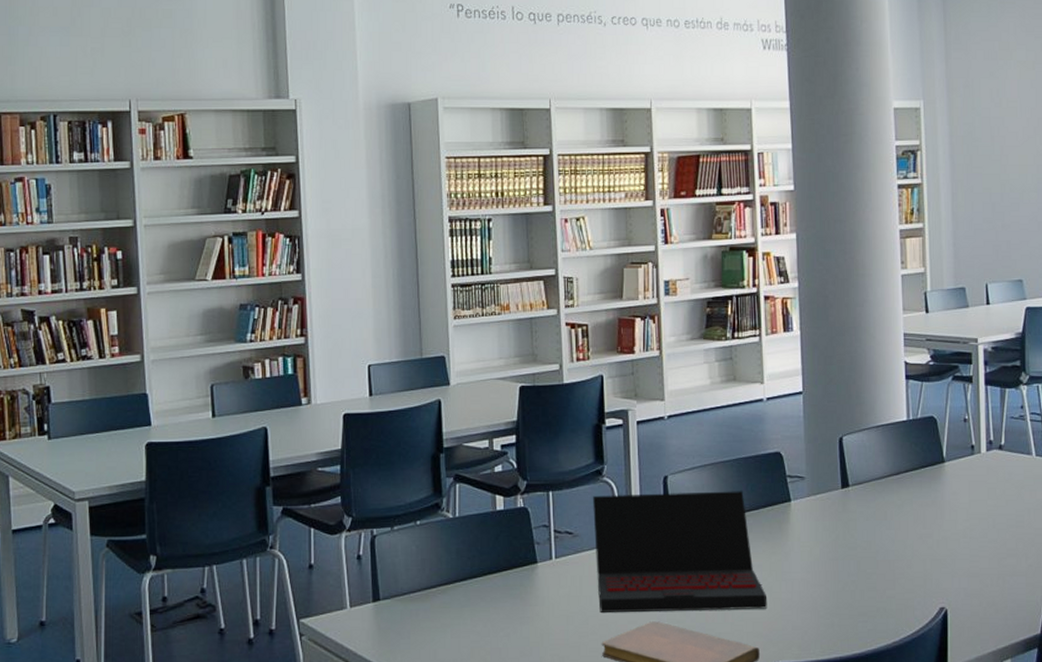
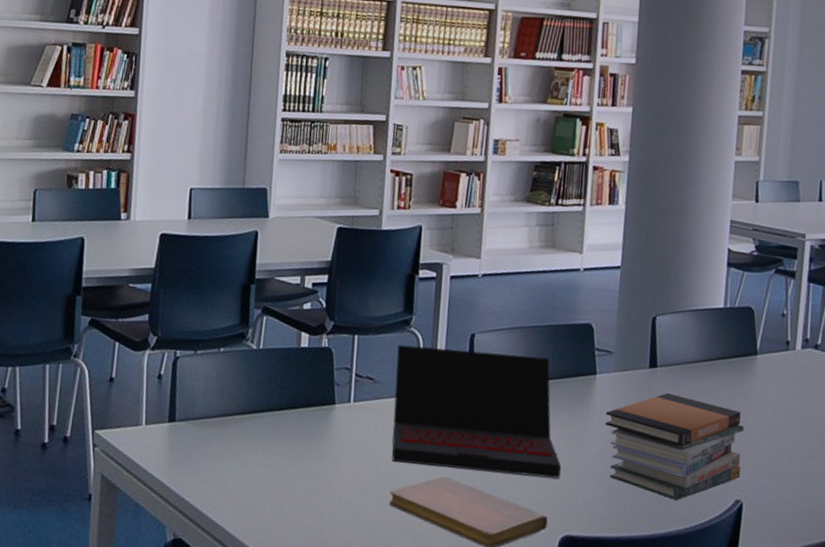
book stack: none [804,511,942,616] -> present [605,393,744,501]

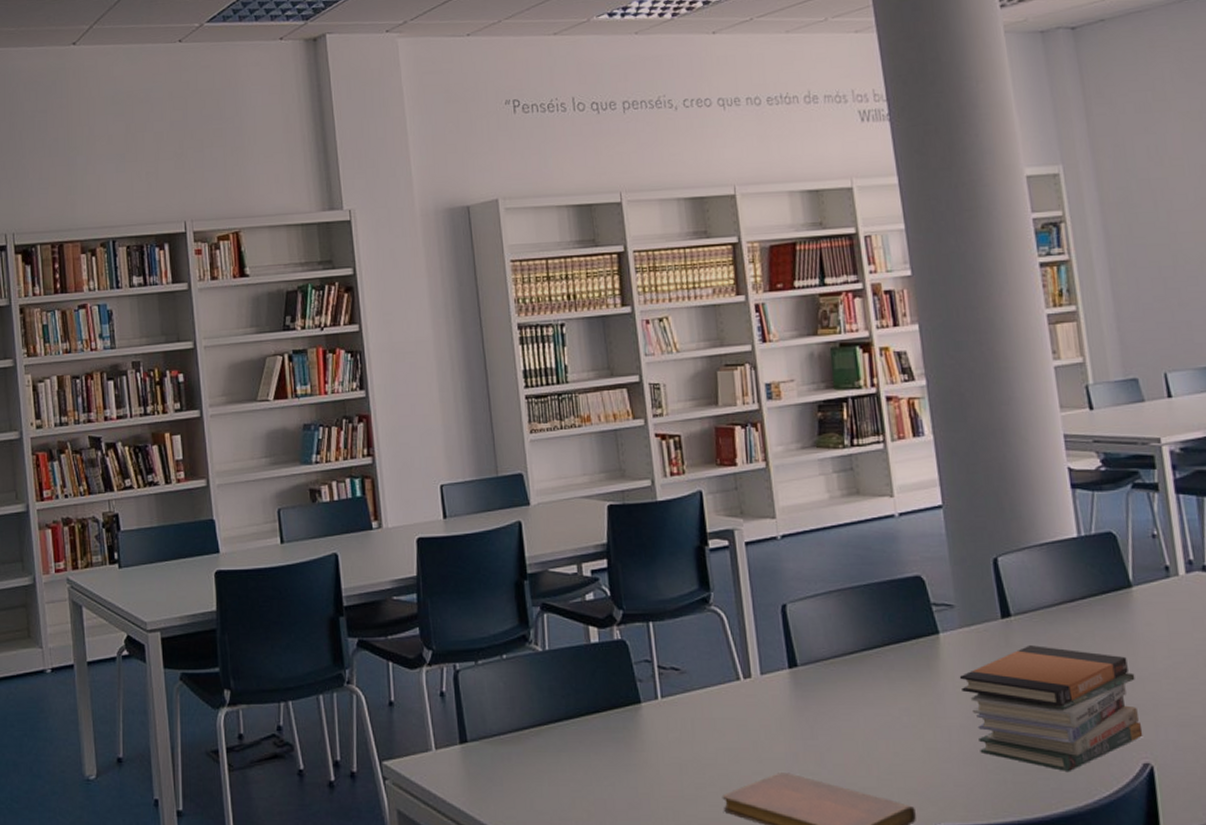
laptop: present [392,344,562,479] -> none [700,621,921,761]

